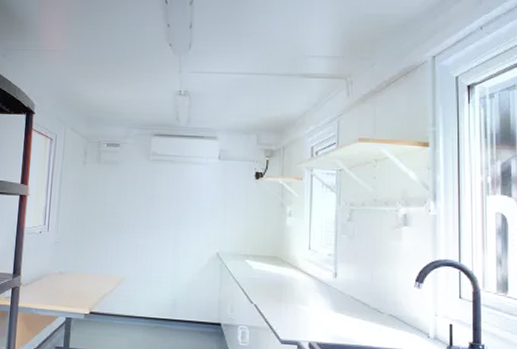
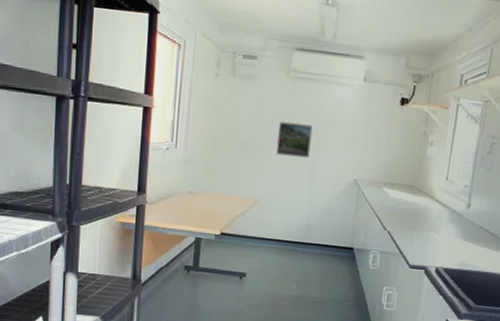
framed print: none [140,201,173,235] -> present [276,122,313,158]

